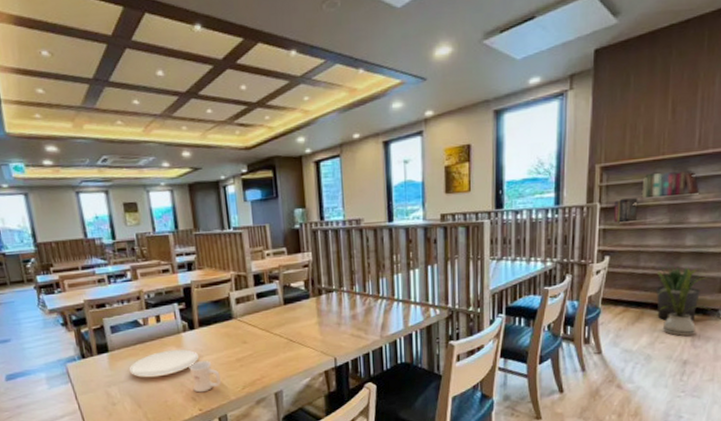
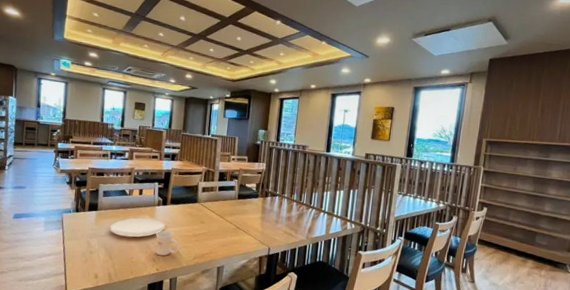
books: present [614,198,638,223] -> none [493,167,512,186]
books: present [641,169,699,199] -> none [514,152,557,174]
house plant: present [650,261,711,337] -> none [517,218,561,282]
planter: present [656,263,700,321] -> none [519,221,554,270]

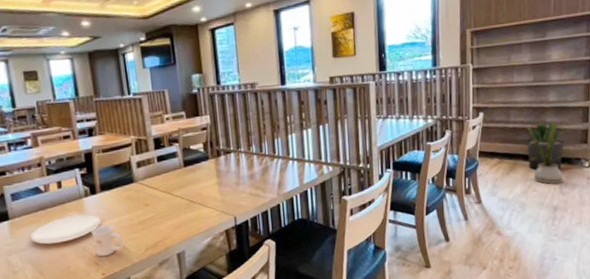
house plant: none [517,218,561,282] -> present [519,116,575,184]
planter: none [519,221,554,270] -> present [527,118,564,170]

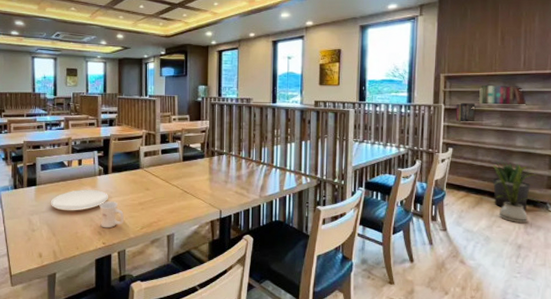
books: none [485,59,506,82] -> present [456,103,476,122]
books: none [508,33,557,60] -> present [478,84,526,105]

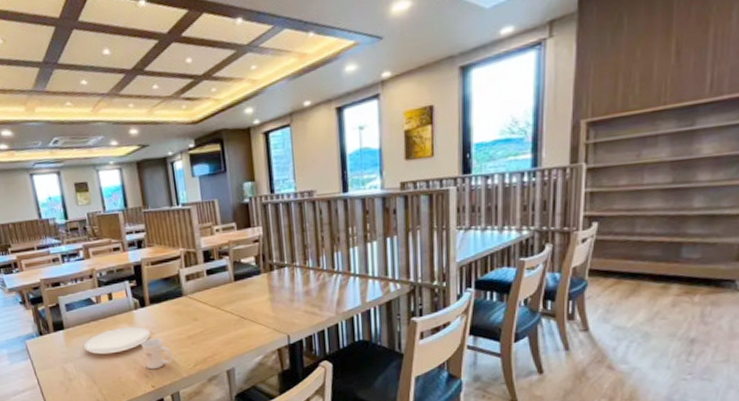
books: present [456,103,476,122] -> none [603,155,634,185]
books: present [478,84,526,105] -> none [637,120,711,156]
house plant: present [487,156,541,224] -> none [648,227,726,312]
planter: present [493,159,530,210] -> none [656,228,712,294]

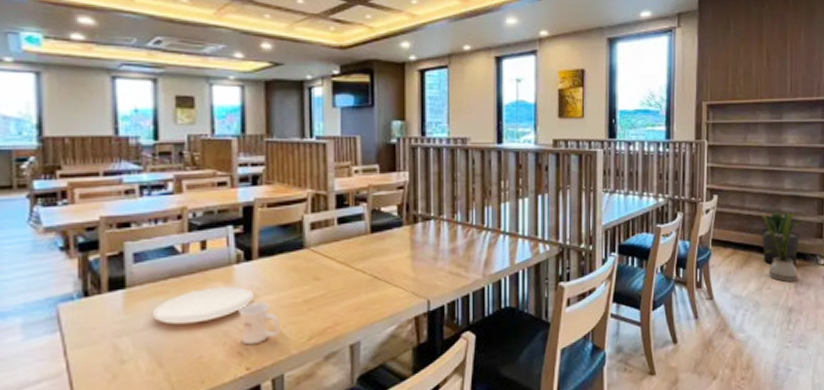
house plant: none [648,227,726,312] -> present [754,203,810,282]
planter: none [656,228,712,294] -> present [762,205,800,266]

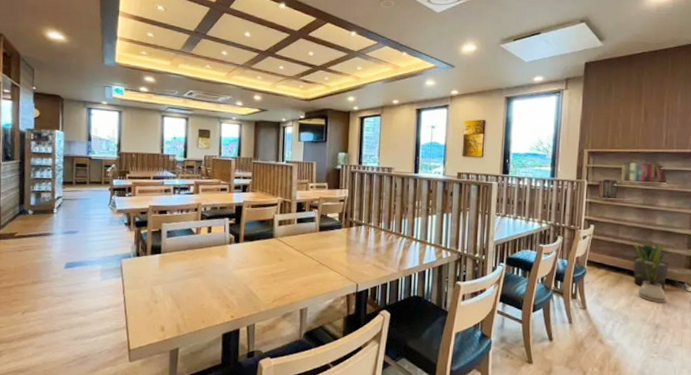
plate: present [152,285,255,325] -> none [175,258,240,282]
mug: present [238,302,280,346] -> none [228,272,255,301]
books: none [720,138,742,162] -> present [598,179,618,199]
books: none [744,114,793,139] -> present [620,161,666,184]

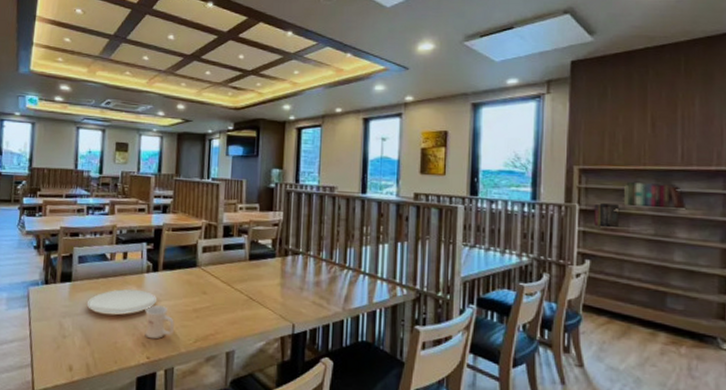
plate: none [175,258,240,282] -> present [86,288,158,316]
mug: none [228,272,255,301] -> present [144,305,174,340]
house plant: present [627,234,679,303] -> none [635,273,709,364]
planter: present [633,237,669,290] -> none [644,277,694,346]

